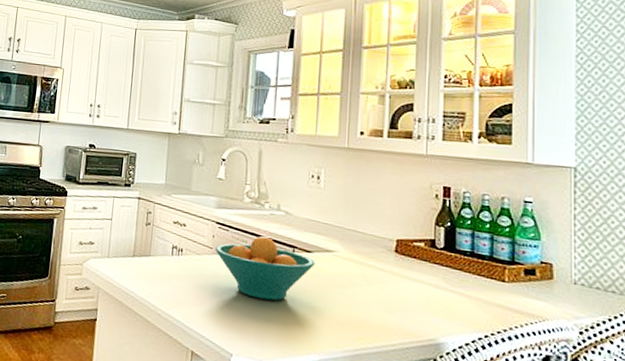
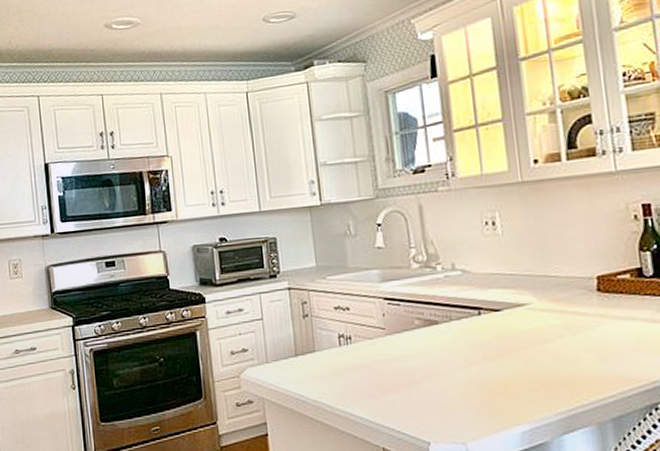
fruit bowl: present [214,235,315,301] -> none [387,302,507,375]

